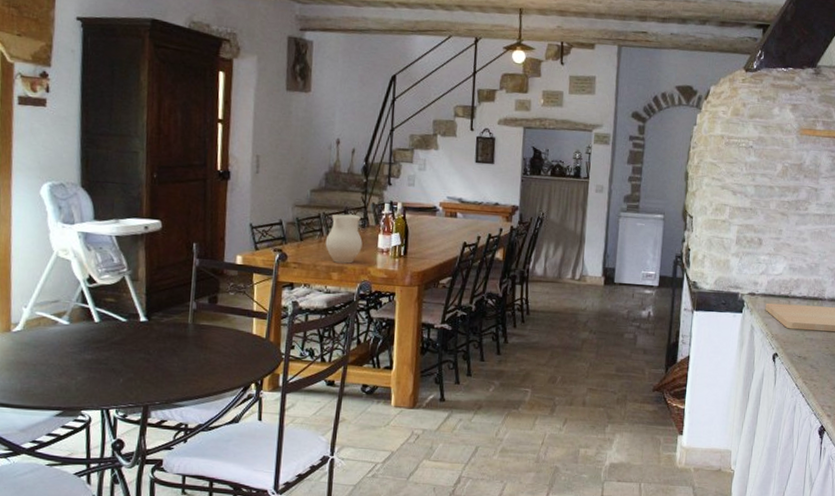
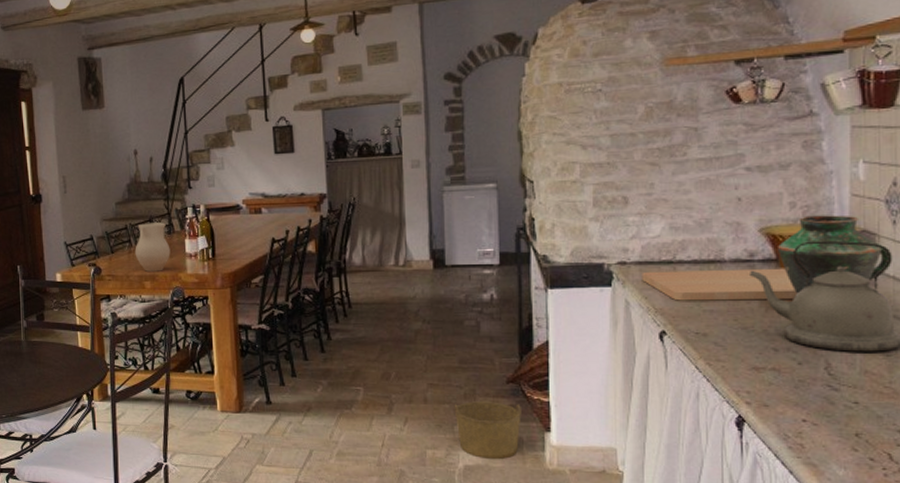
basket: none [607,406,662,459] -> present [454,401,521,460]

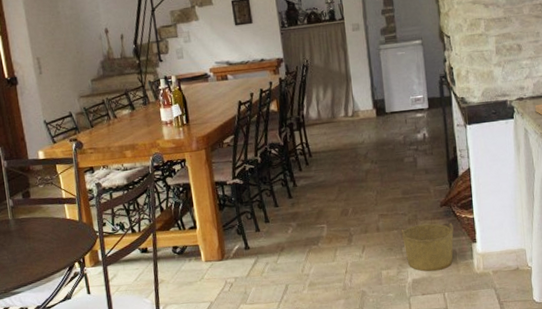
pitcher: present [135,222,171,273] -> none [113,95,148,142]

